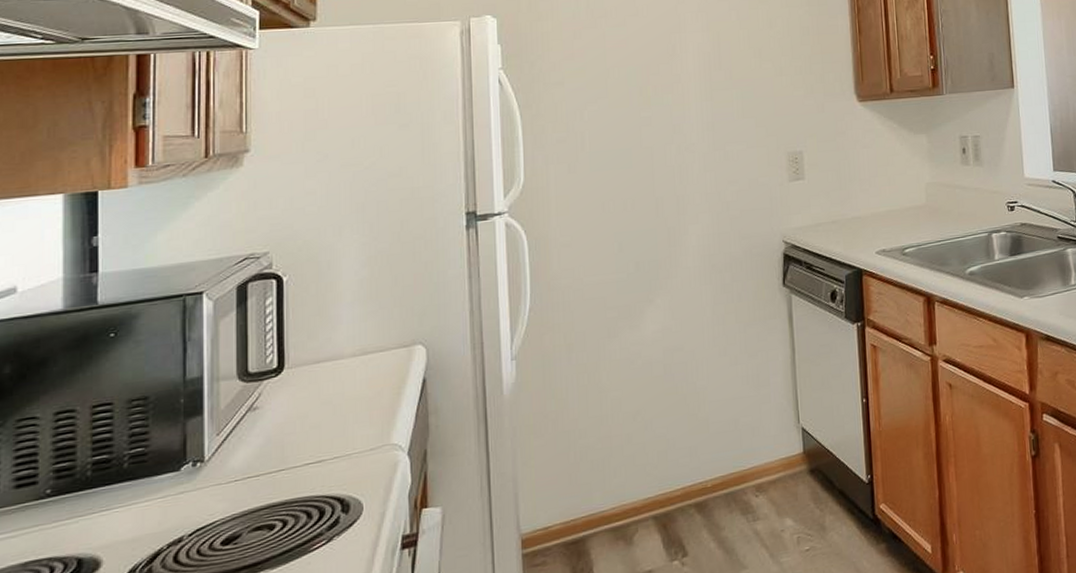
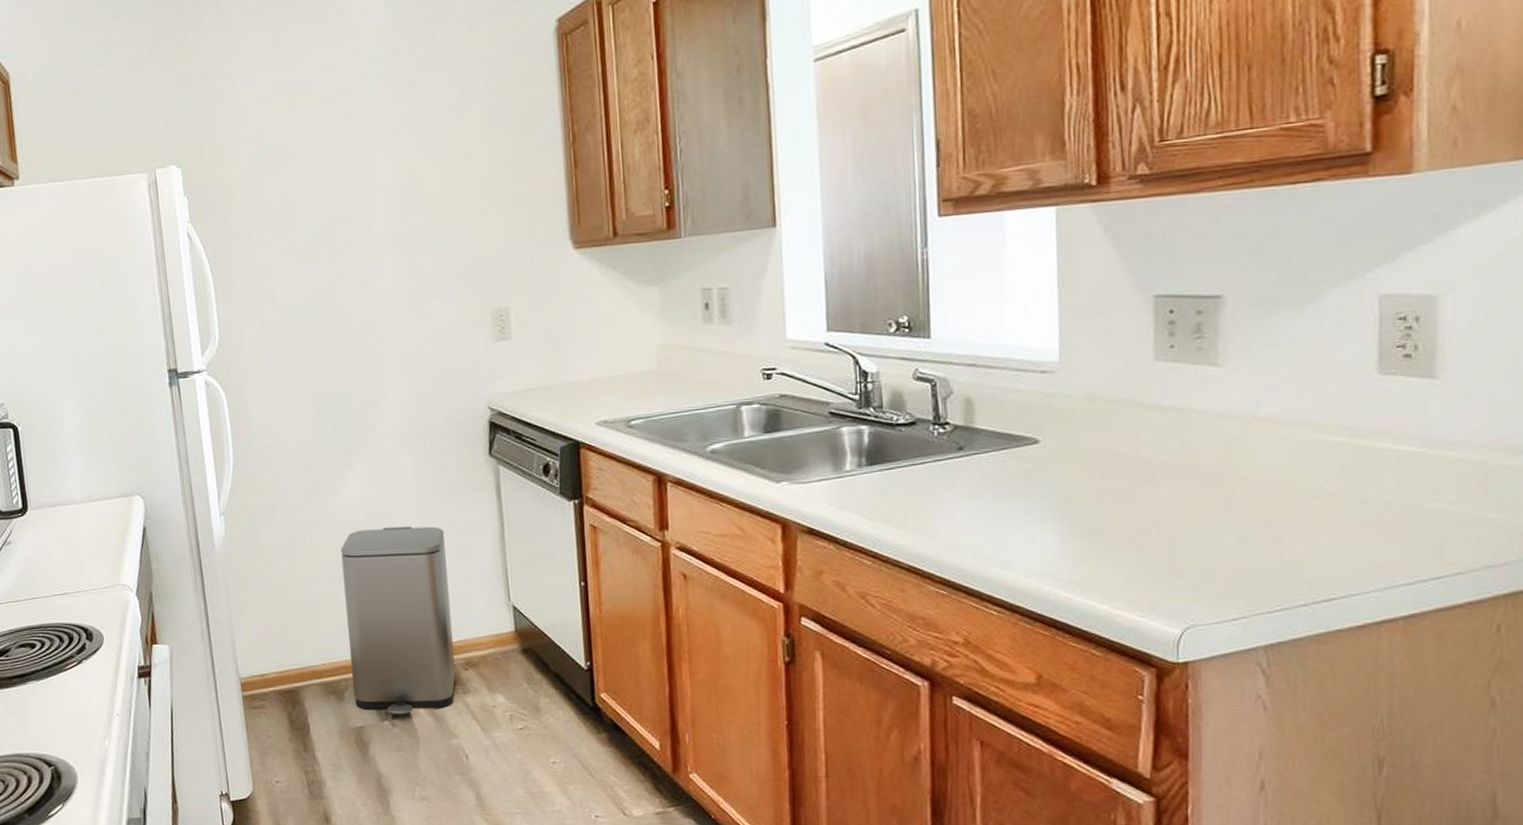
pedal bin: none [637,356,747,553] -> present [340,526,456,715]

